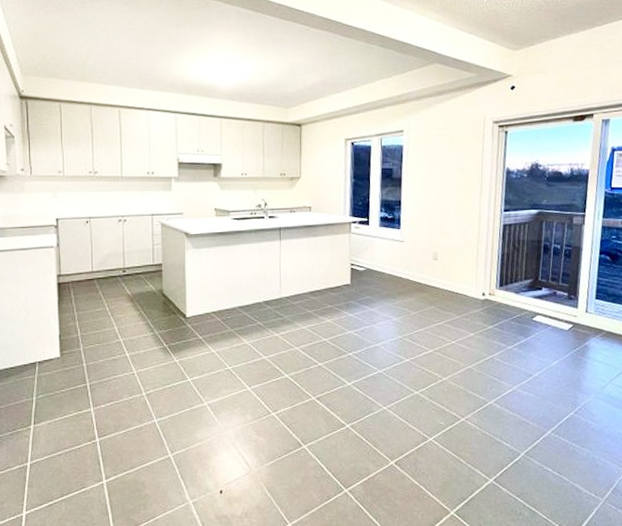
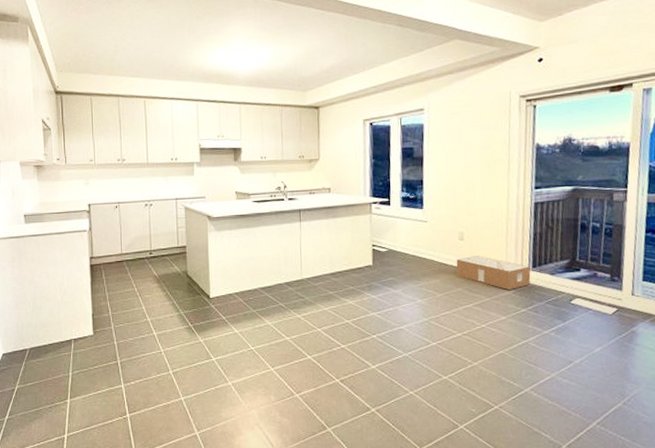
cardboard box: none [430,275,498,309] -> present [456,256,531,291]

